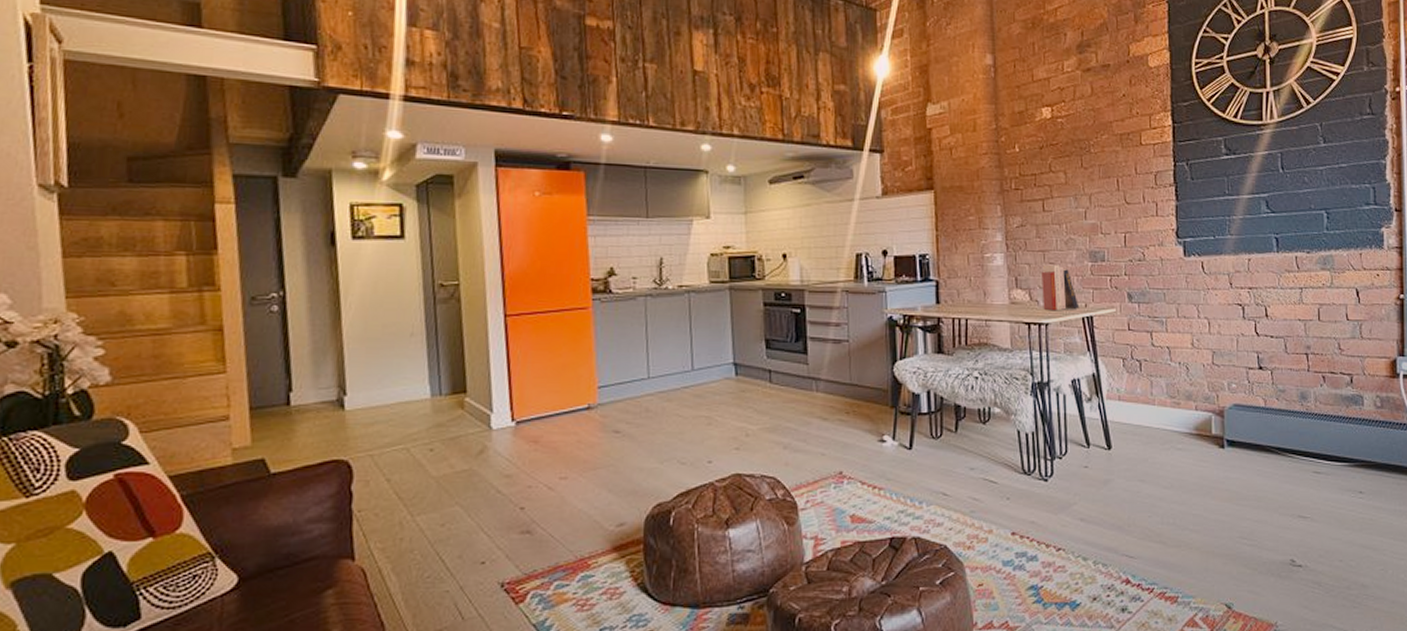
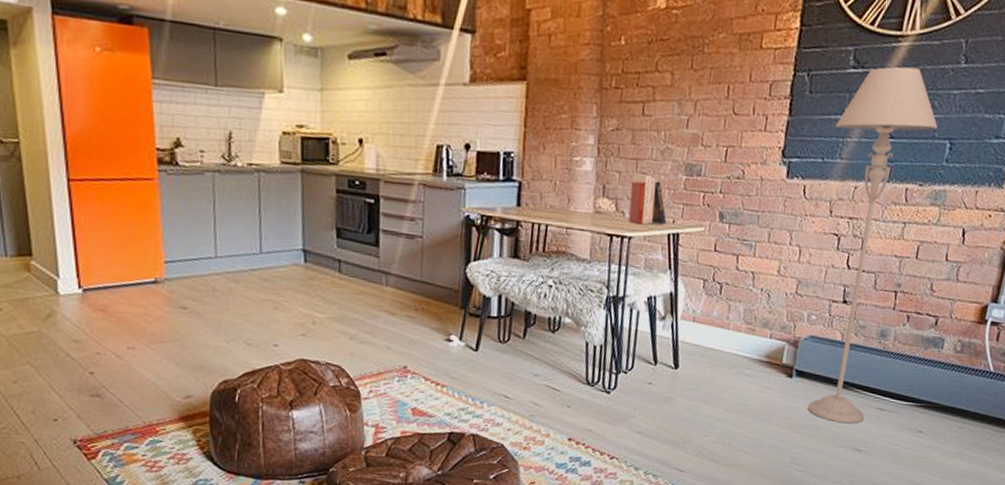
floor lamp: none [1220,150,1312,491] -> present [807,66,938,424]

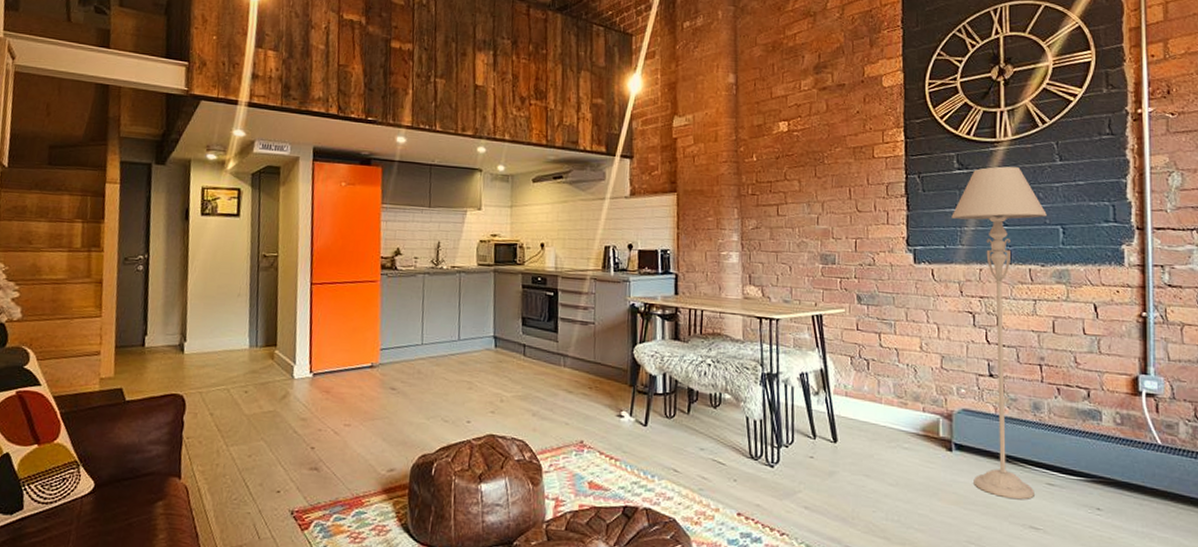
books: present [628,174,667,225] -> none [774,264,810,308]

